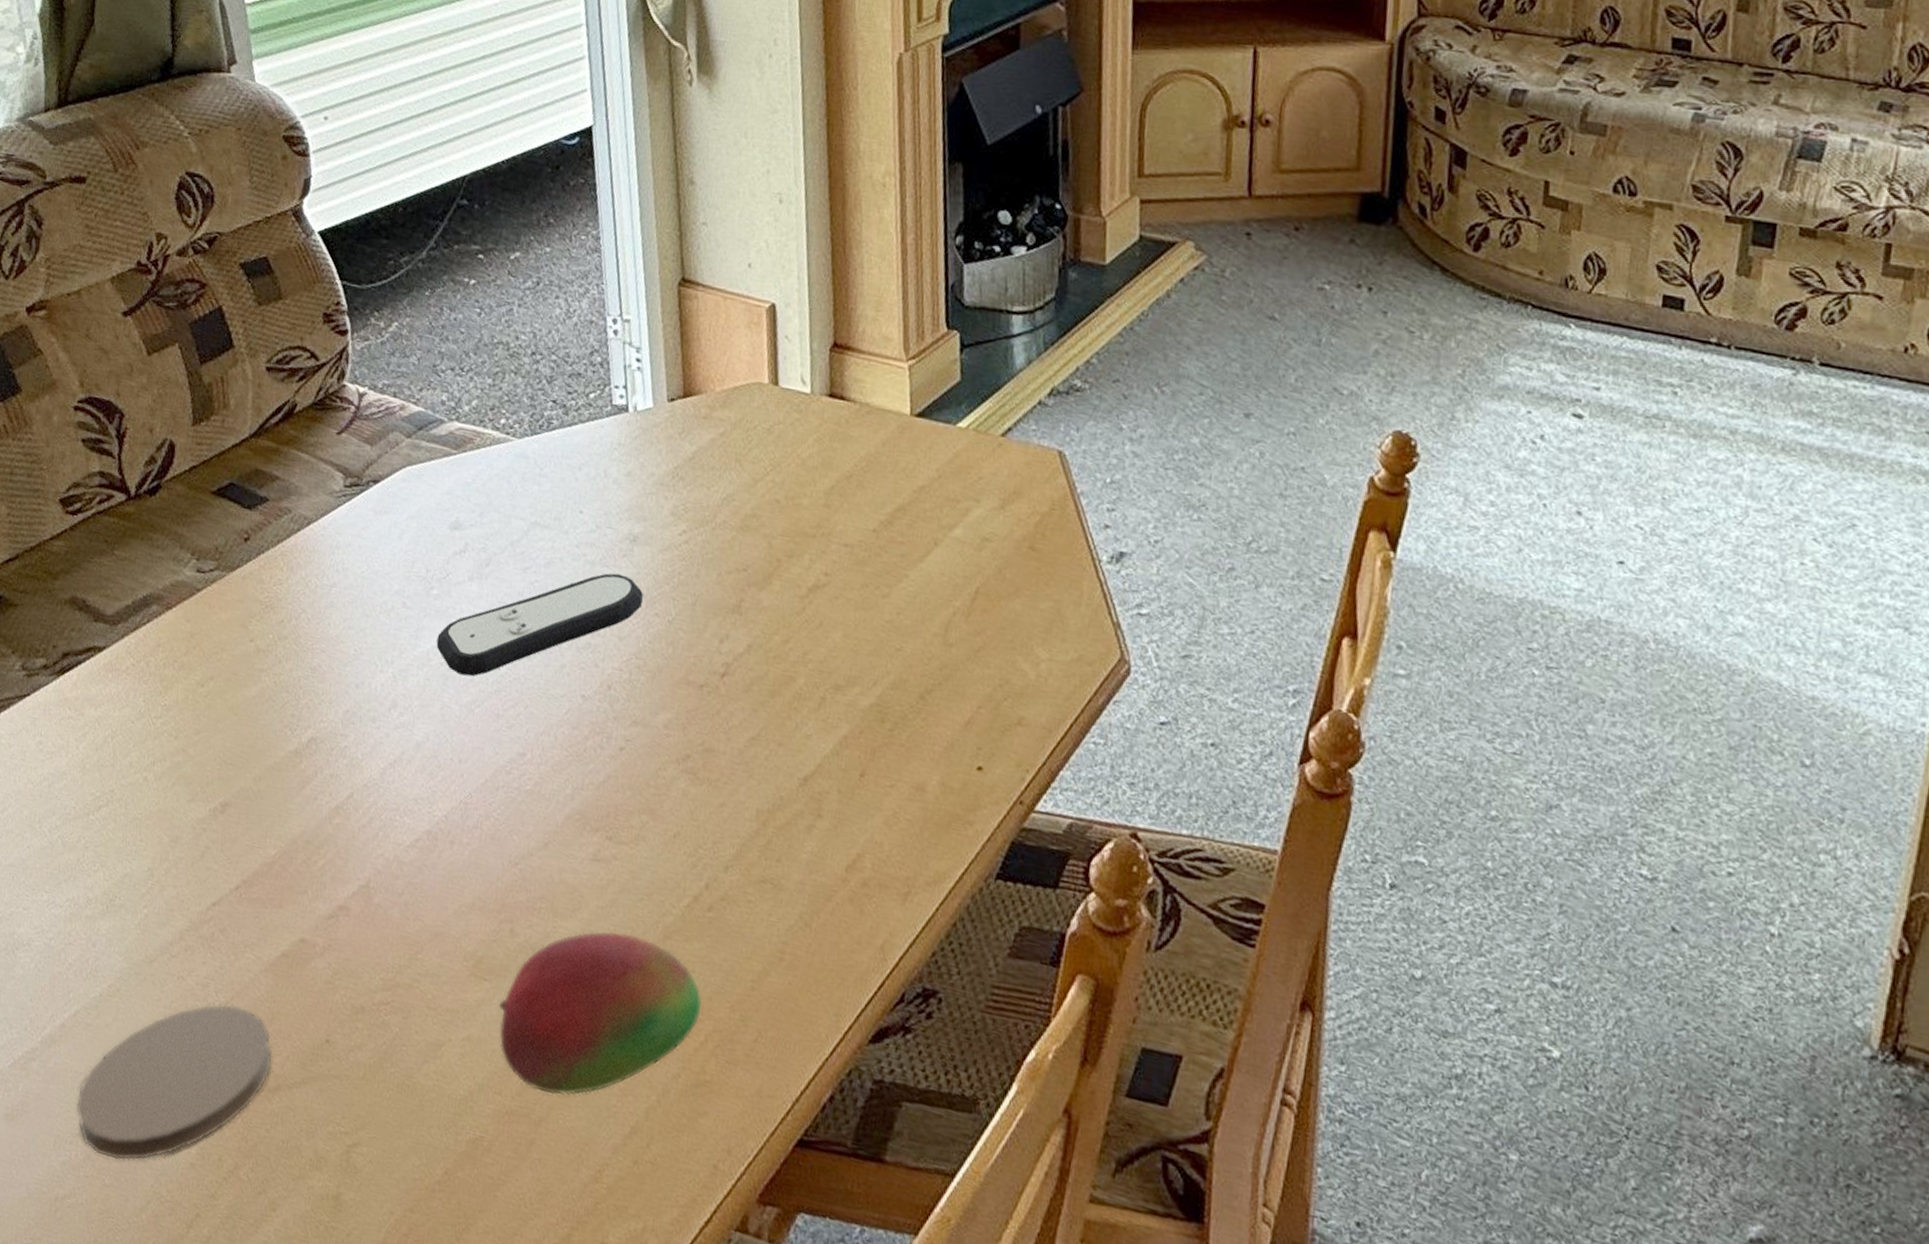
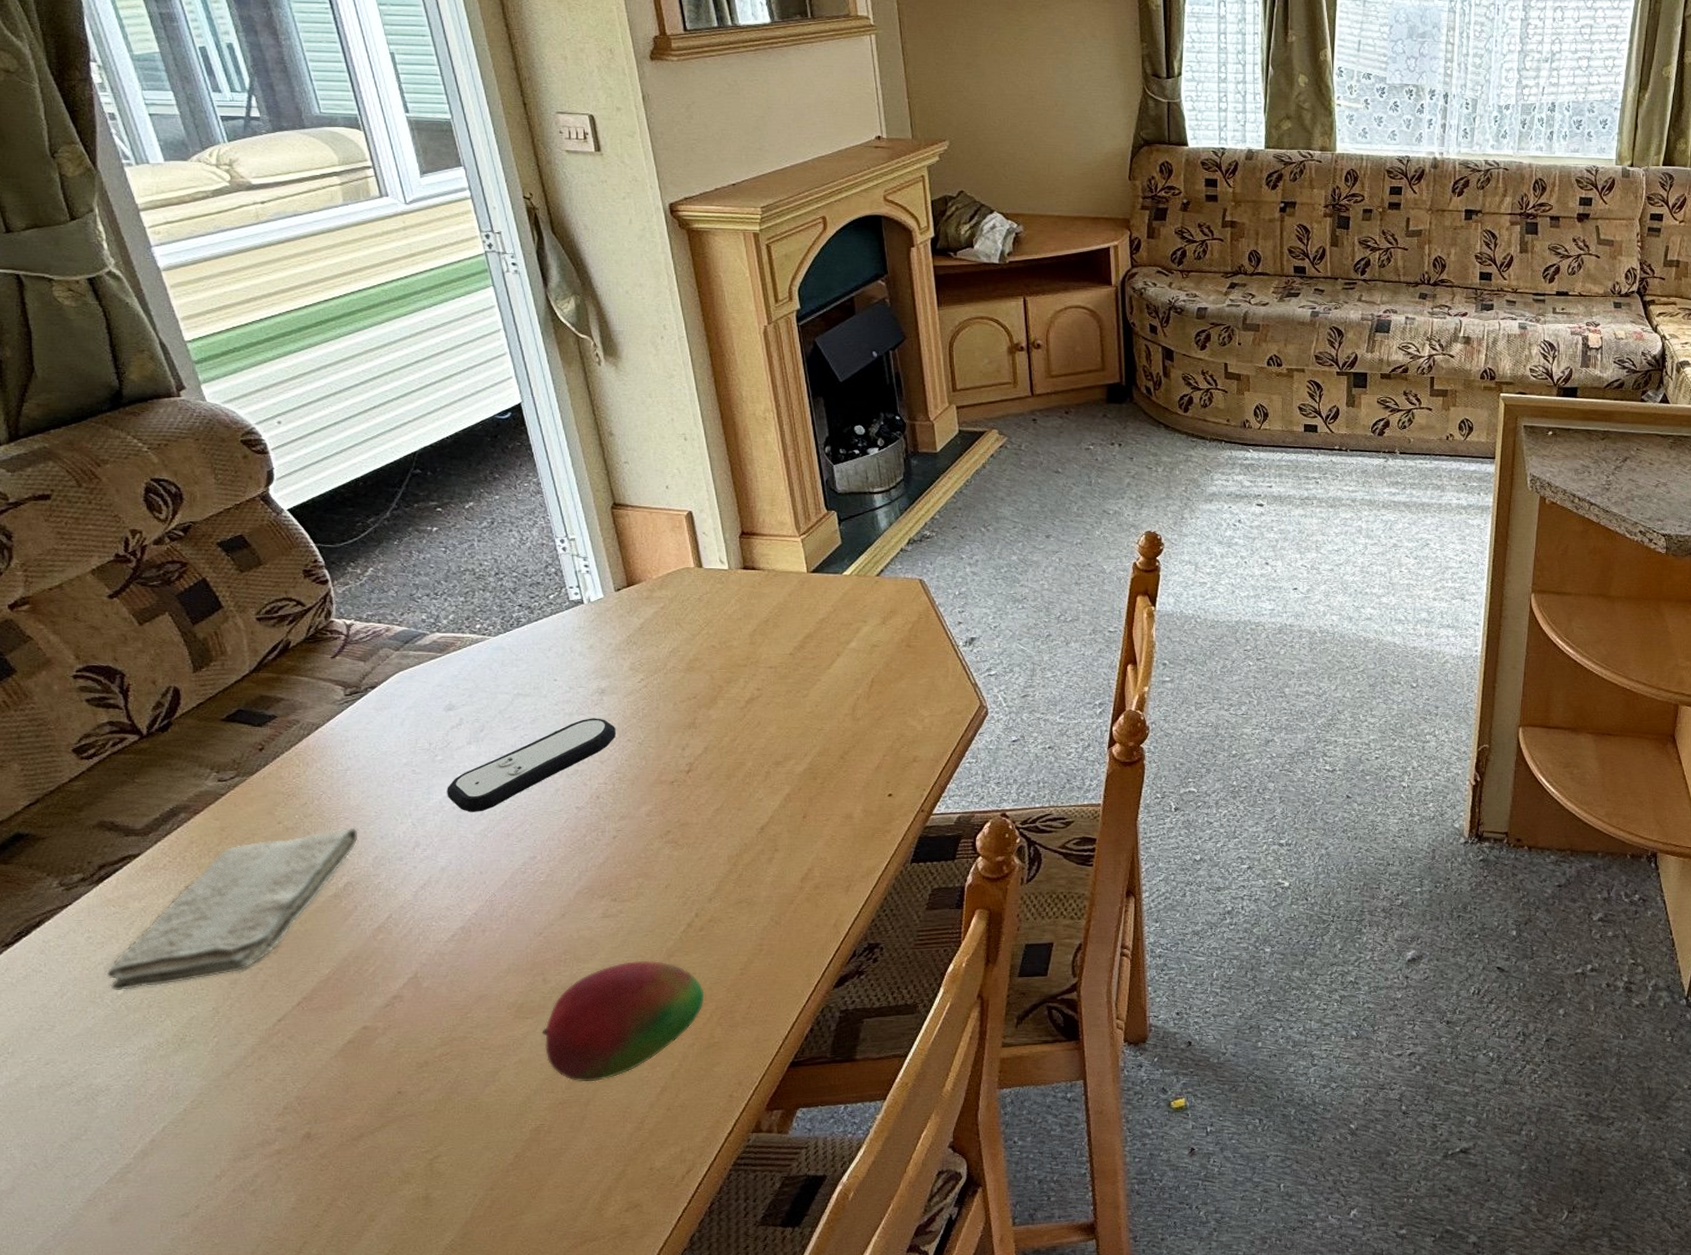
washcloth: none [49,659,333,828] -> present [106,827,358,991]
coaster: present [76,1004,272,1161] -> none [176,1088,353,1224]

